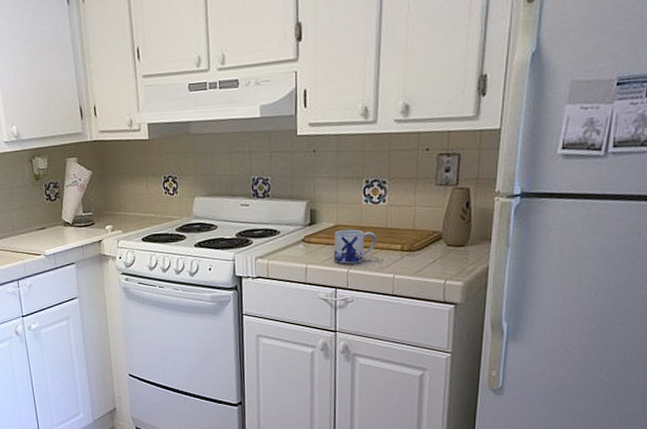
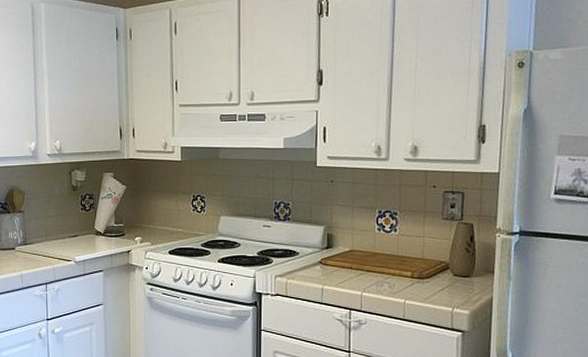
mug: present [333,229,377,264] -> none [348,254,389,287]

